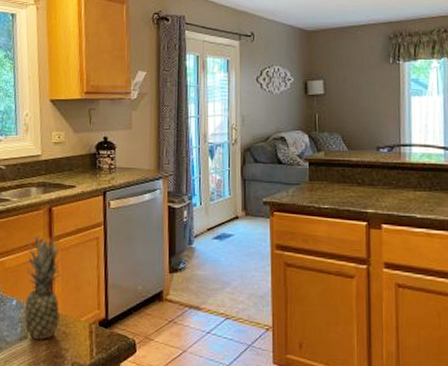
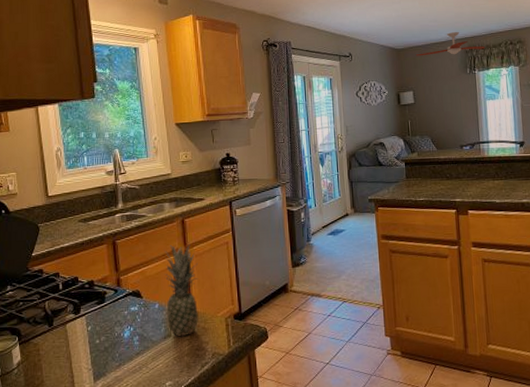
ceiling fan: none [329,15,412,41] -> present [415,32,485,56]

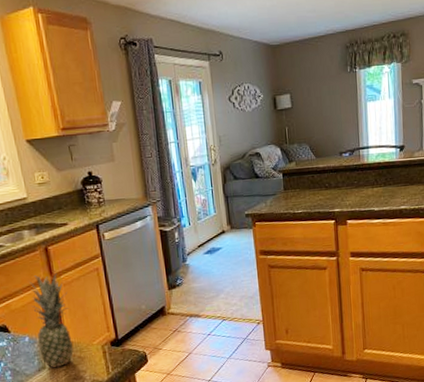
ceiling fan: present [415,32,485,56] -> none [292,24,366,54]

